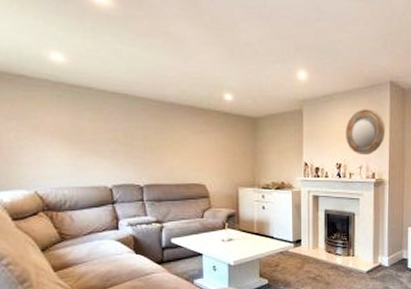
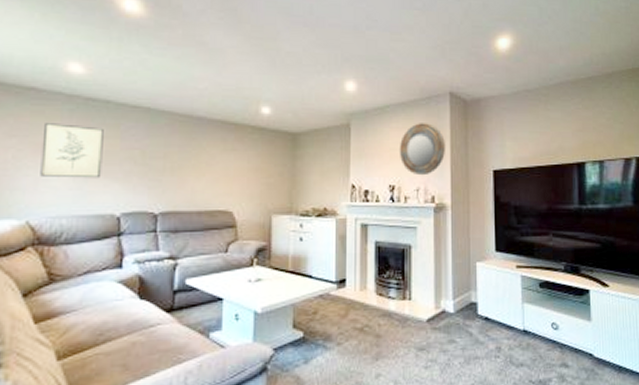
wall art: none [37,107,92,156] -> present [40,123,104,178]

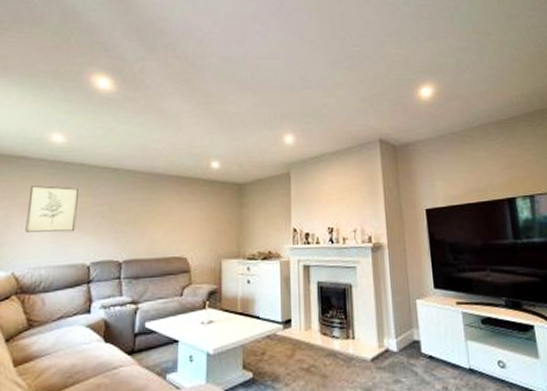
home mirror: present [399,123,445,176] -> none [335,168,379,218]

